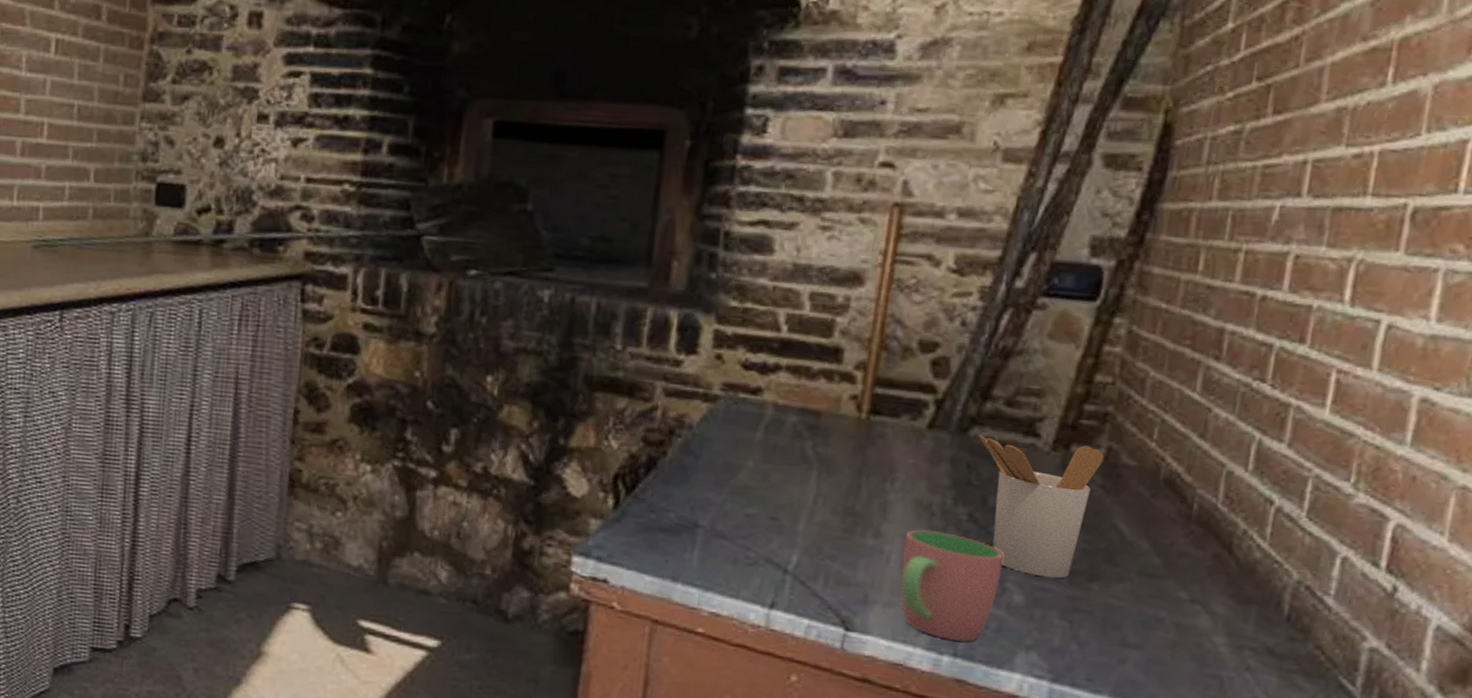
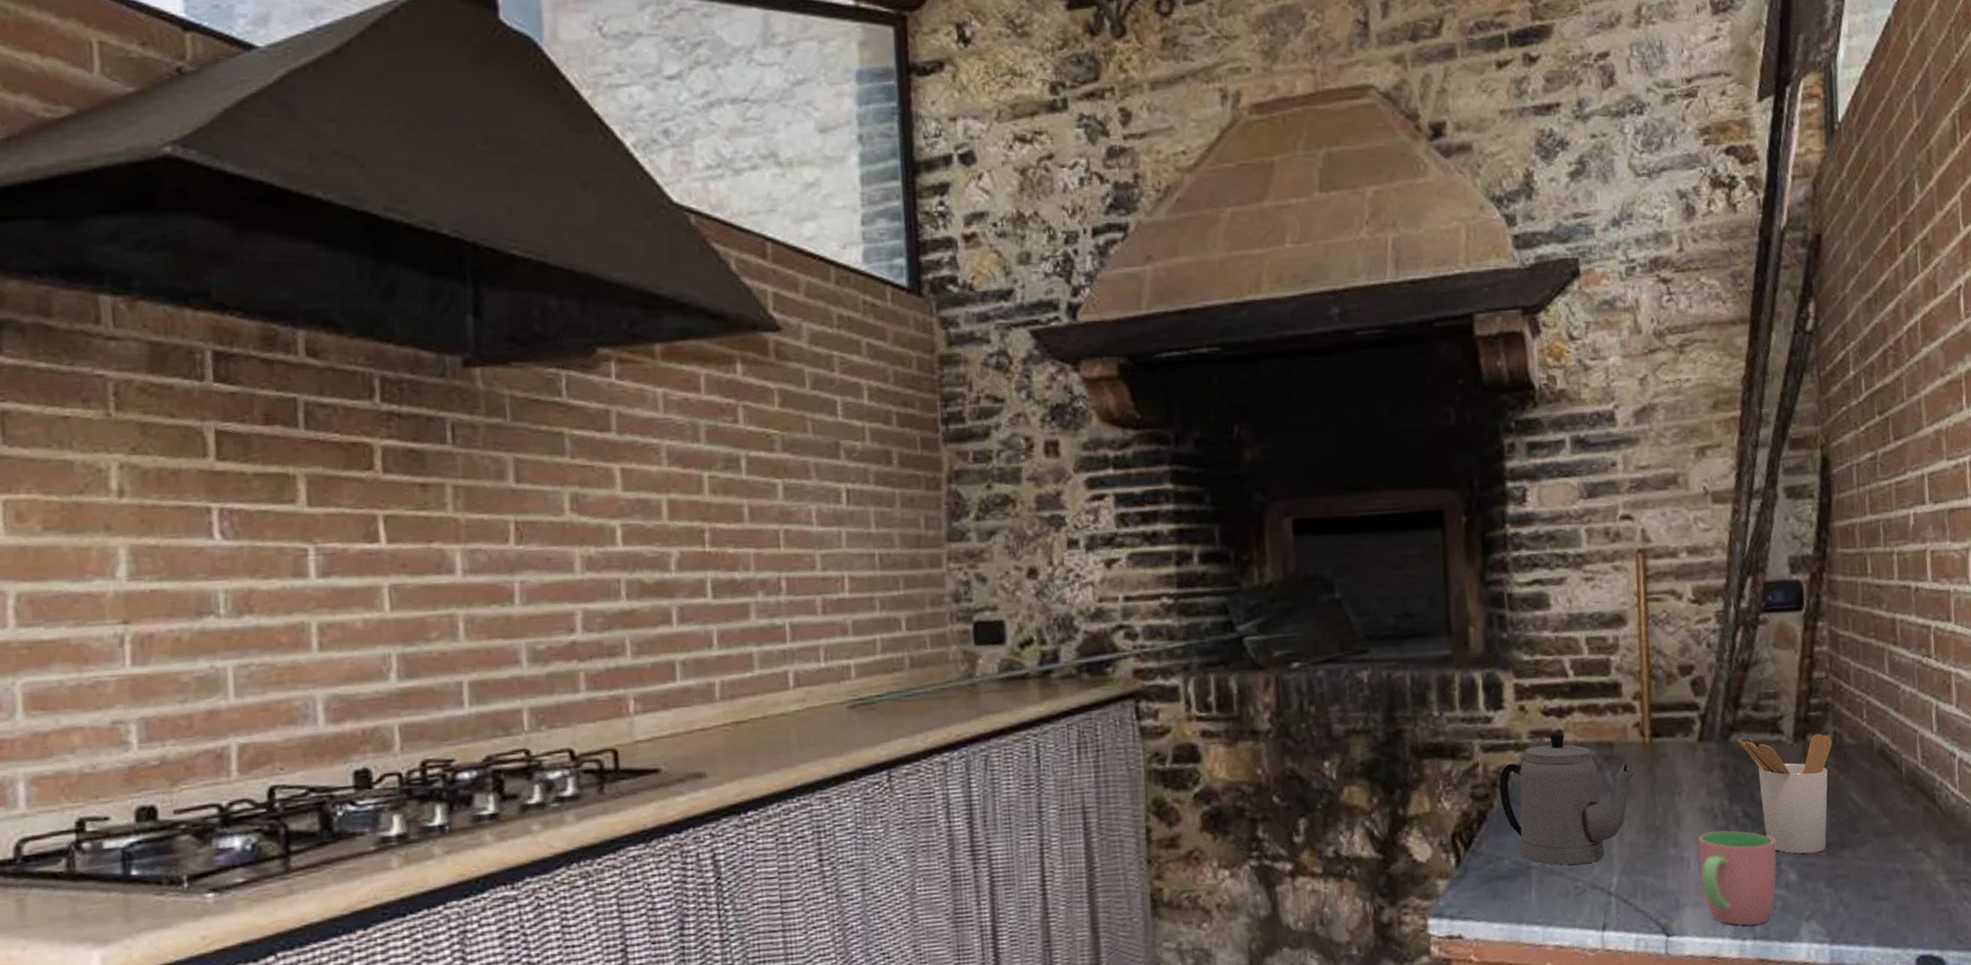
teapot: none [676,389,842,535] -> present [1499,732,1635,866]

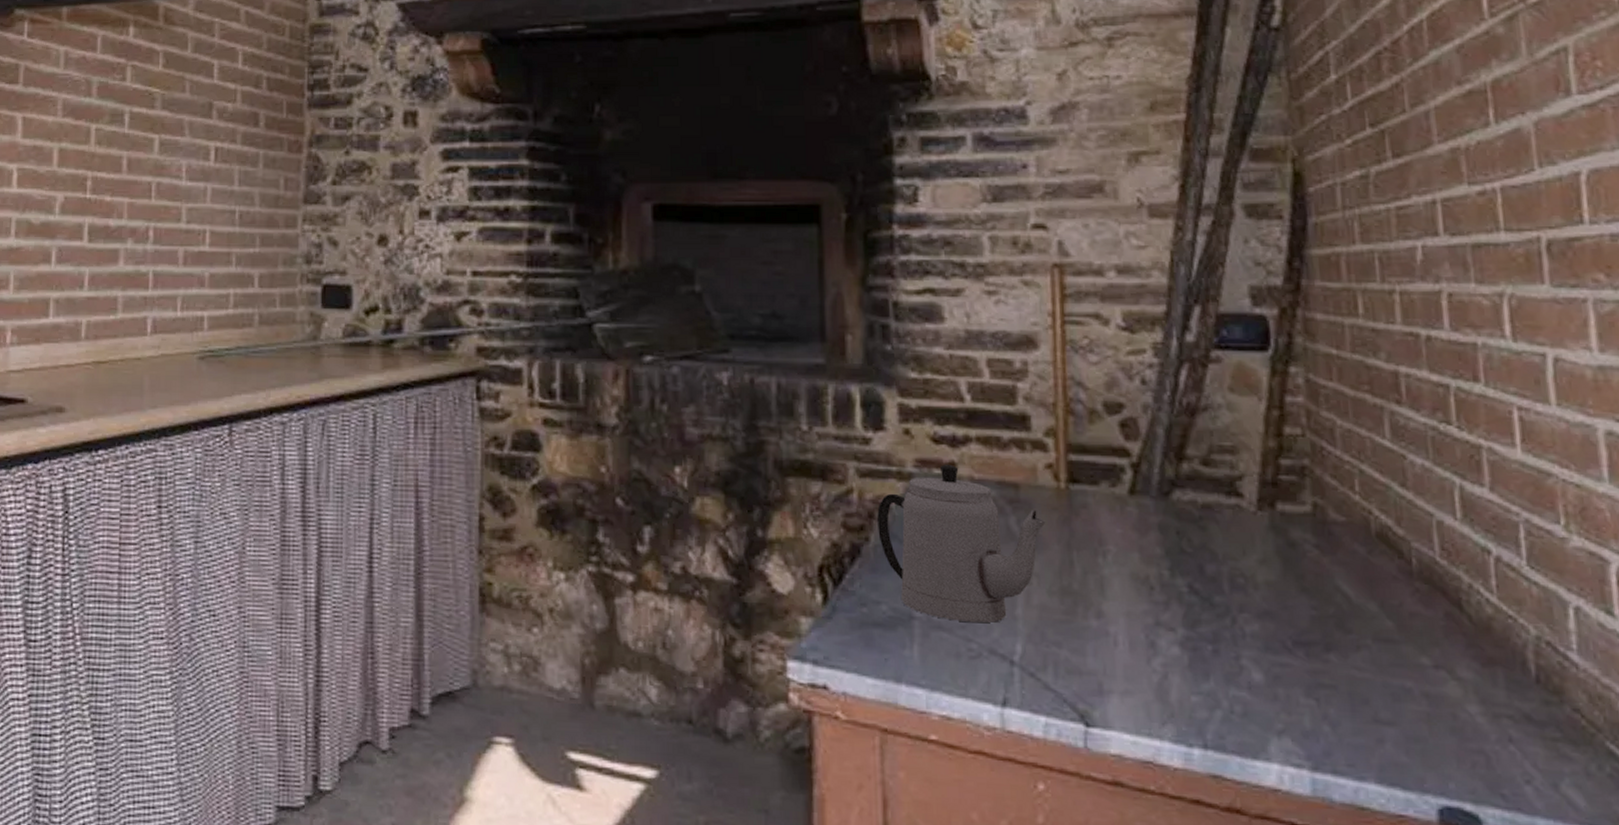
cup: present [1698,831,1777,926] -> none [1129,605,1236,731]
utensil holder: present [1738,734,1832,854] -> none [1182,498,1312,652]

